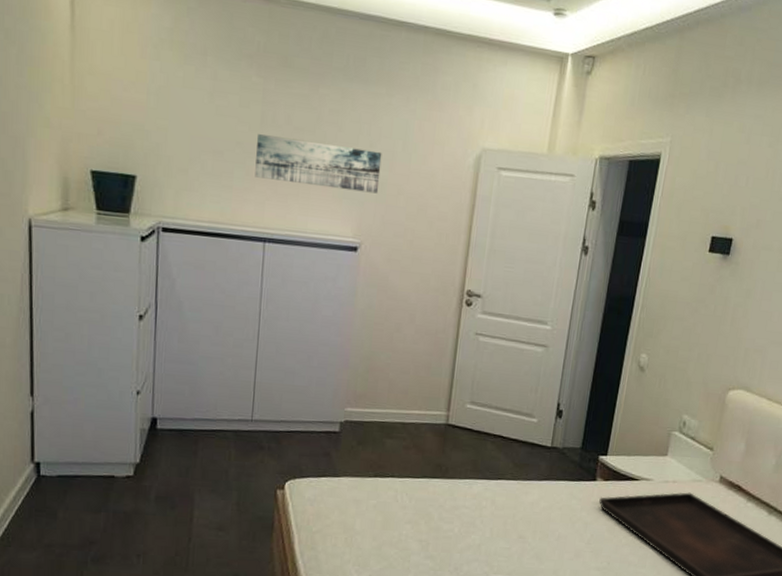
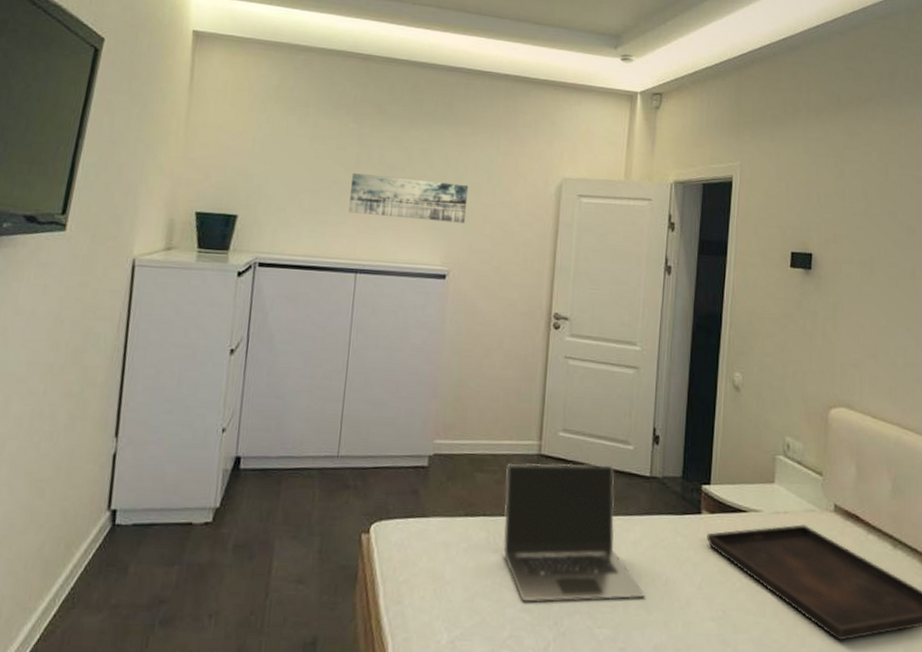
laptop: none [409,431,539,551] -> present [502,463,645,602]

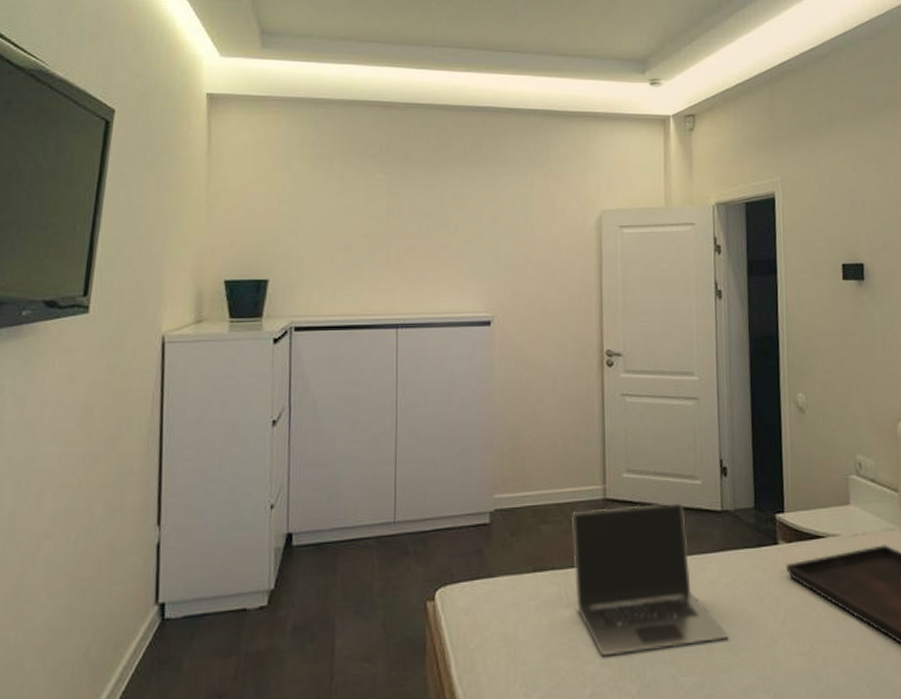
wall art: present [349,173,469,223] -> none [384,225,506,267]

